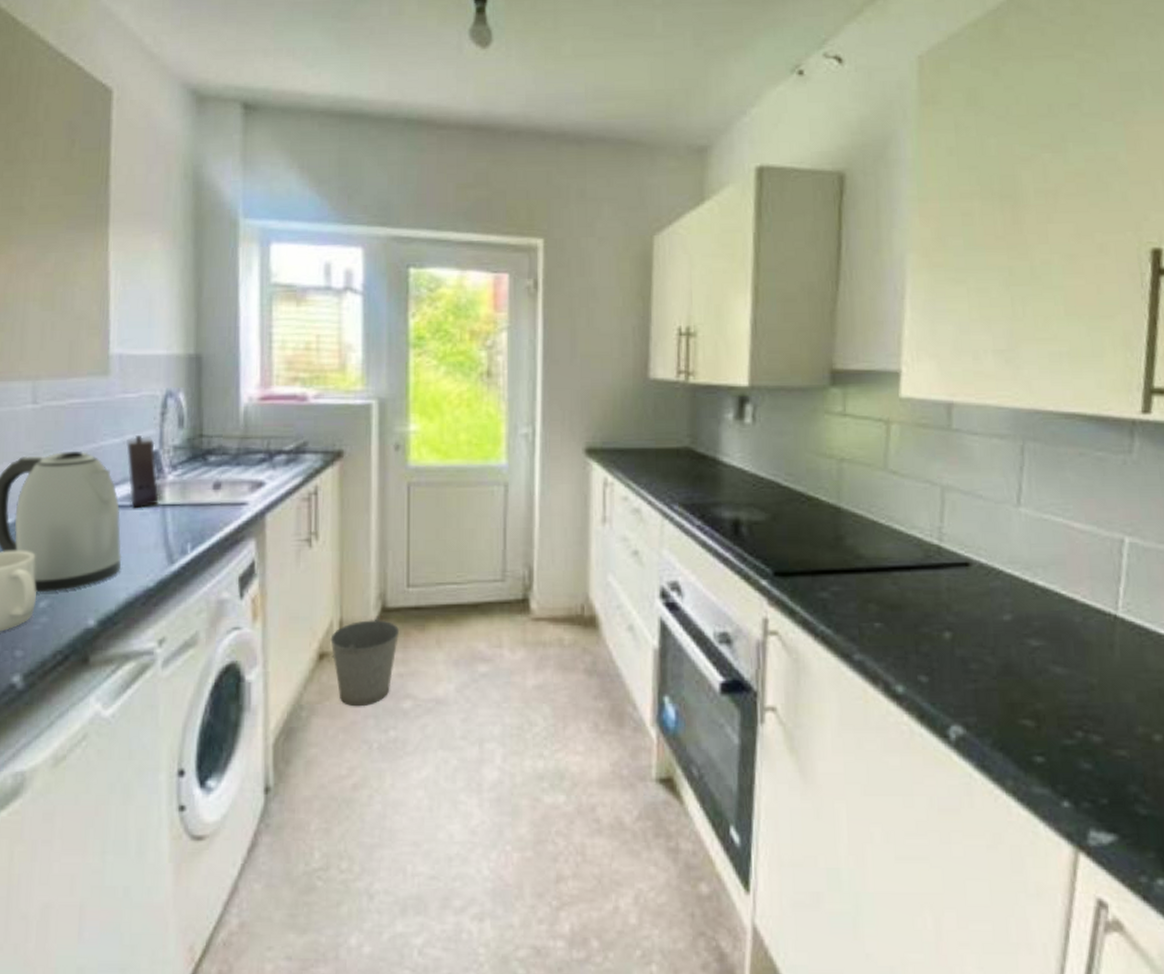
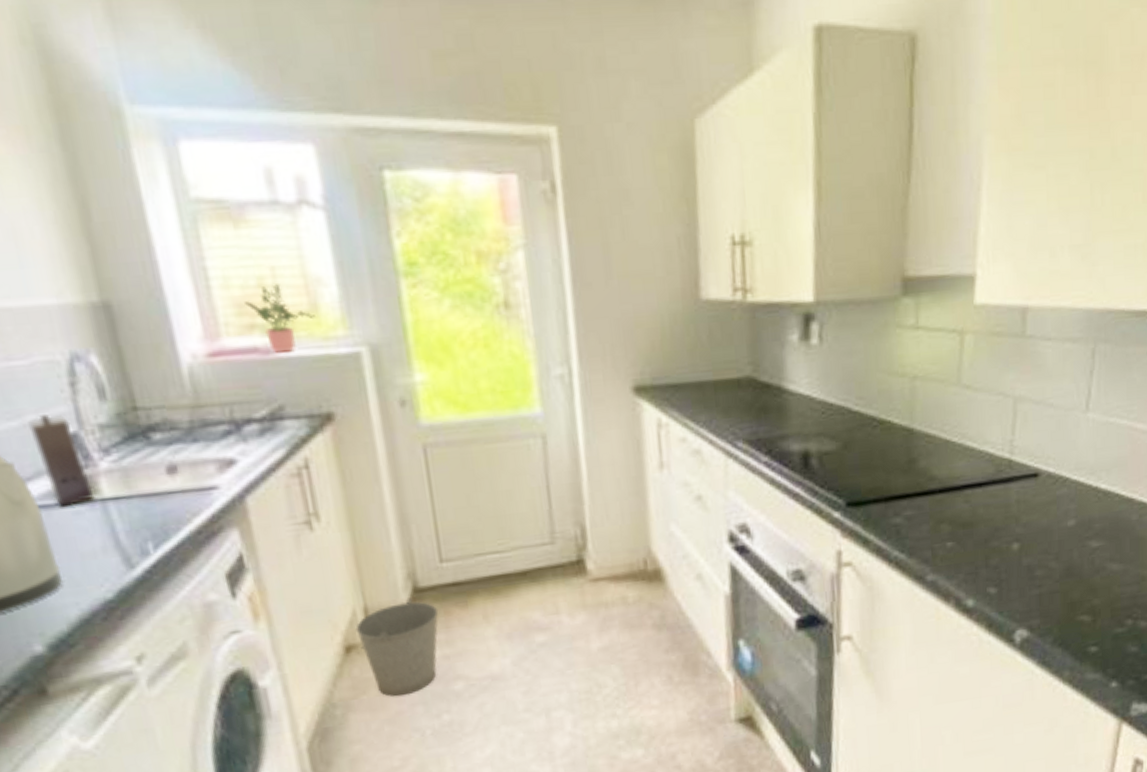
potted plant: none [294,348,342,400] -> present [244,284,315,353]

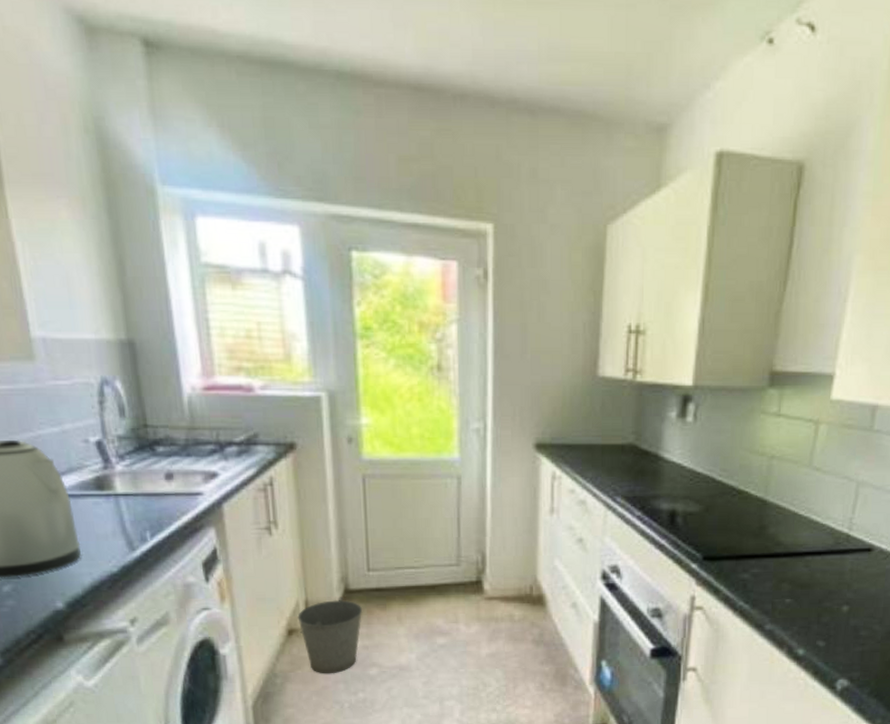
soap dispenser: present [27,414,95,507] -> none [65,425,110,497]
potted plant: present [244,284,315,353] -> none [235,336,288,391]

